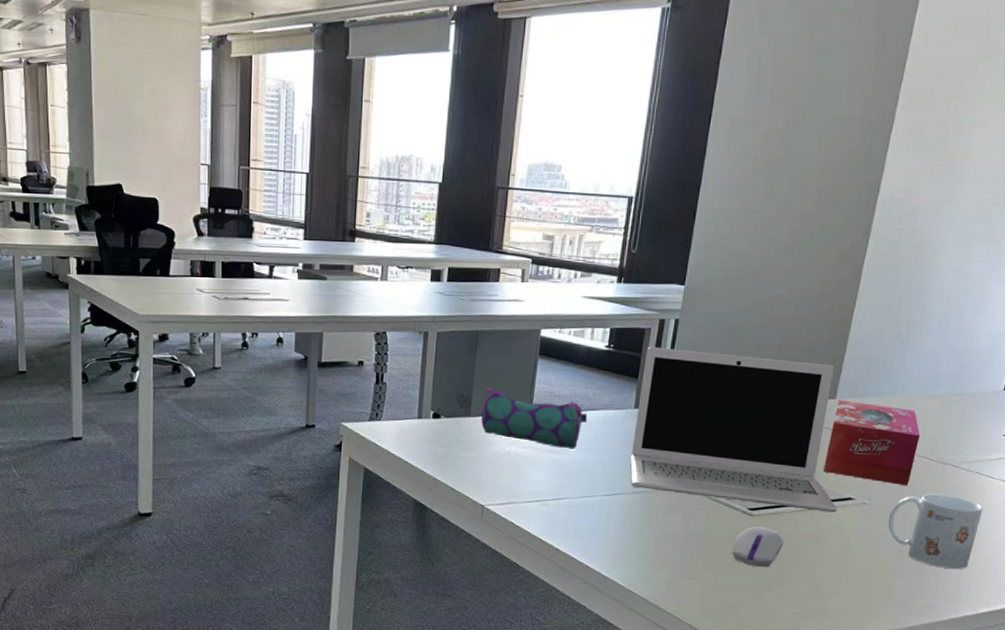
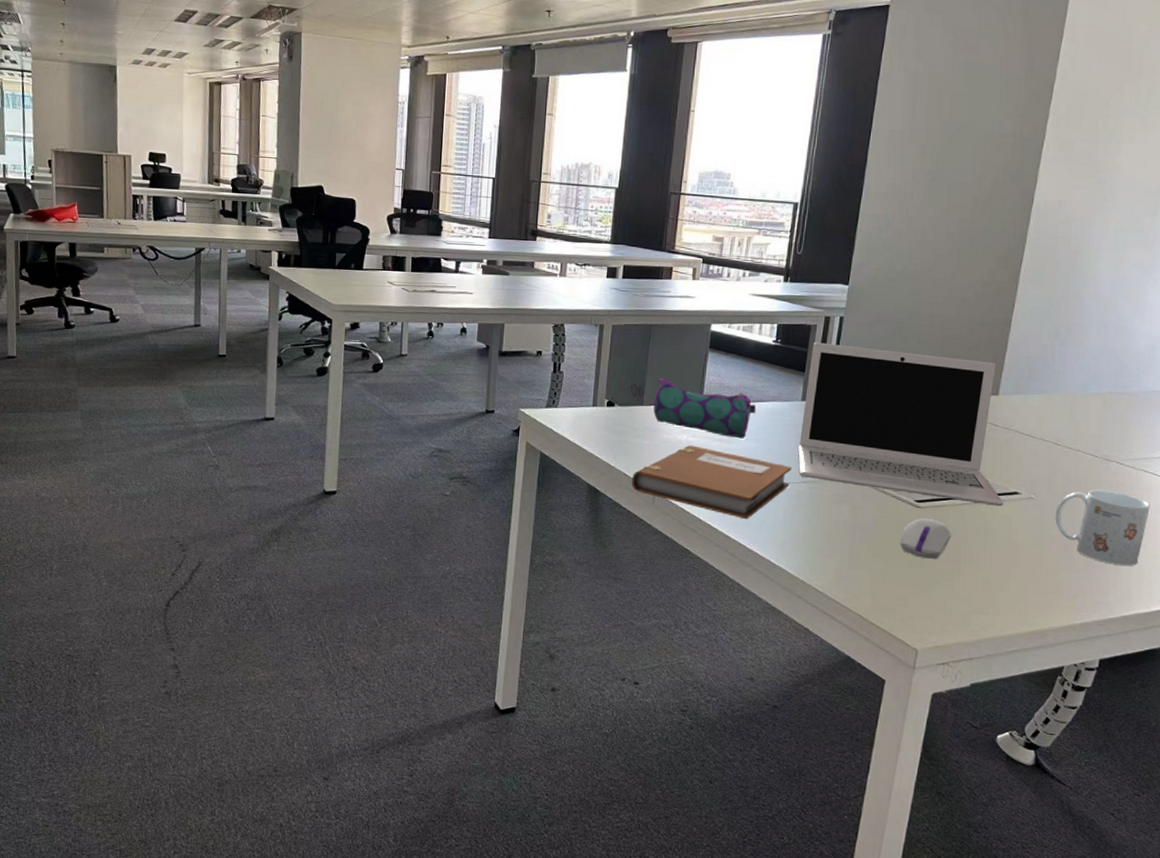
notebook: none [458,457,623,532] -> present [631,445,792,520]
tissue box: present [822,400,921,486] -> none [988,396,1084,482]

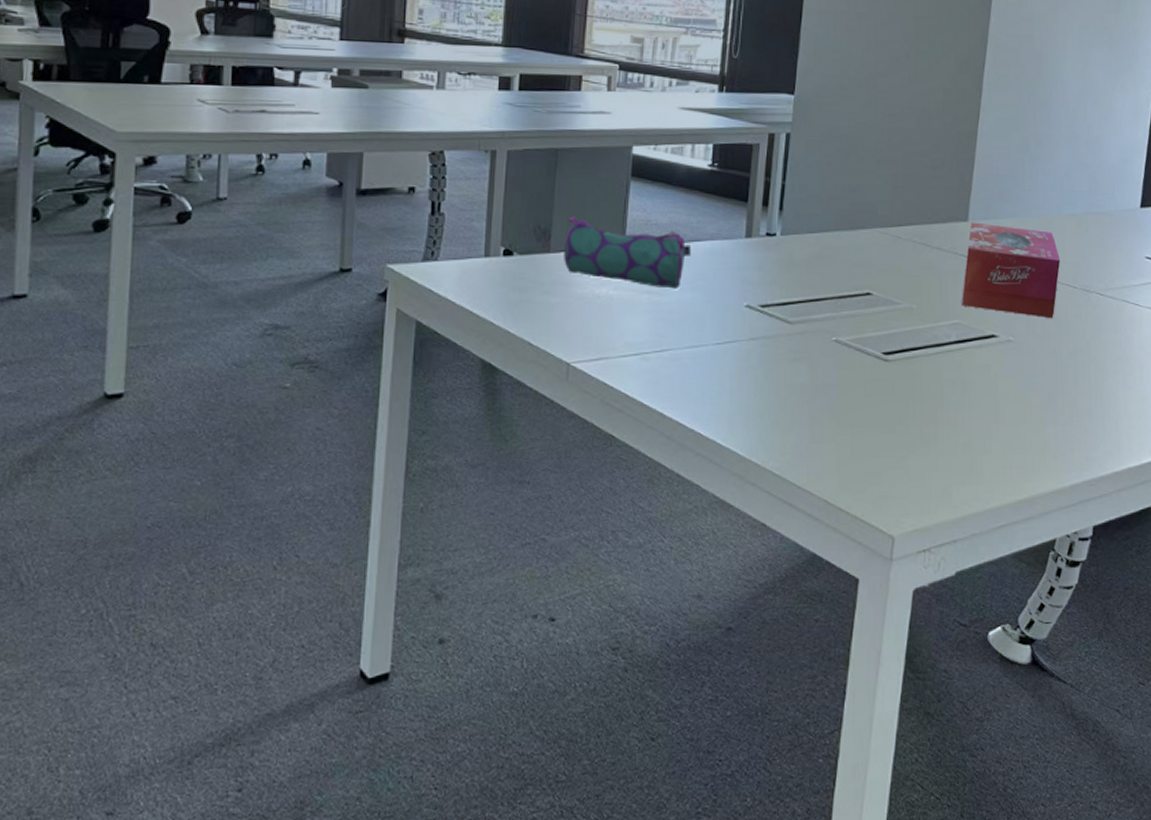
notebook: present [631,445,792,520] -> none [537,301,737,392]
laptop: present [798,342,1004,506] -> none [744,165,981,353]
computer mouse: present [900,518,952,560] -> none [868,374,926,424]
tissue box: none [988,396,1084,482] -> present [961,222,1061,319]
mug: present [1055,489,1150,567] -> none [1036,326,1134,414]

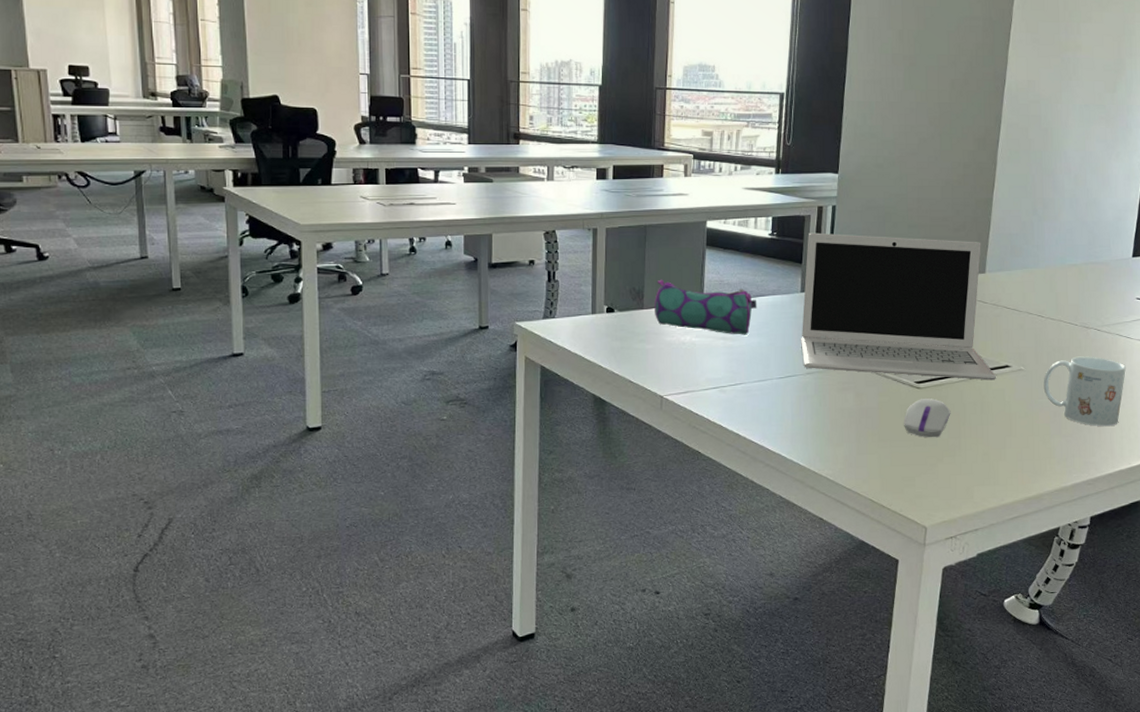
laptop: none [744,165,981,353] -> present [801,232,997,381]
computer mouse: none [868,374,926,424] -> present [904,398,951,438]
tissue box: present [961,222,1061,319] -> none [980,274,1064,351]
mug: none [1036,326,1134,414] -> present [1043,356,1126,427]

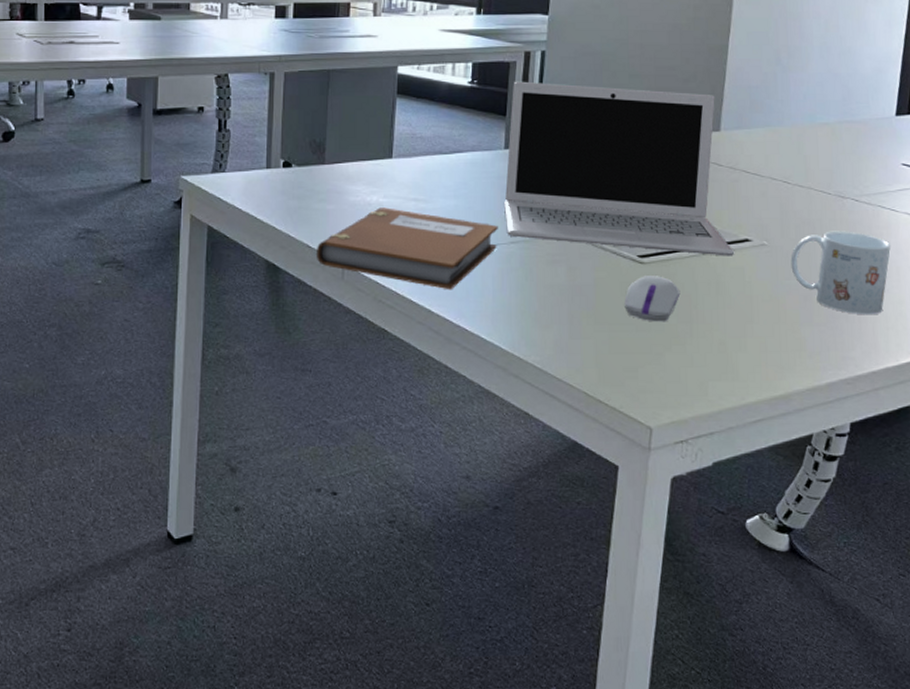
notebook: none [637,346,796,416] -> present [316,207,498,290]
pencil case: present [654,279,757,335] -> none [337,131,454,197]

